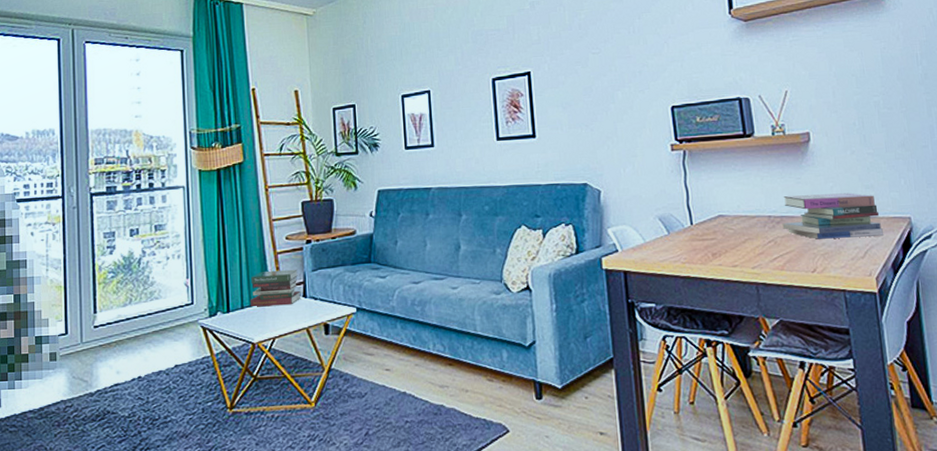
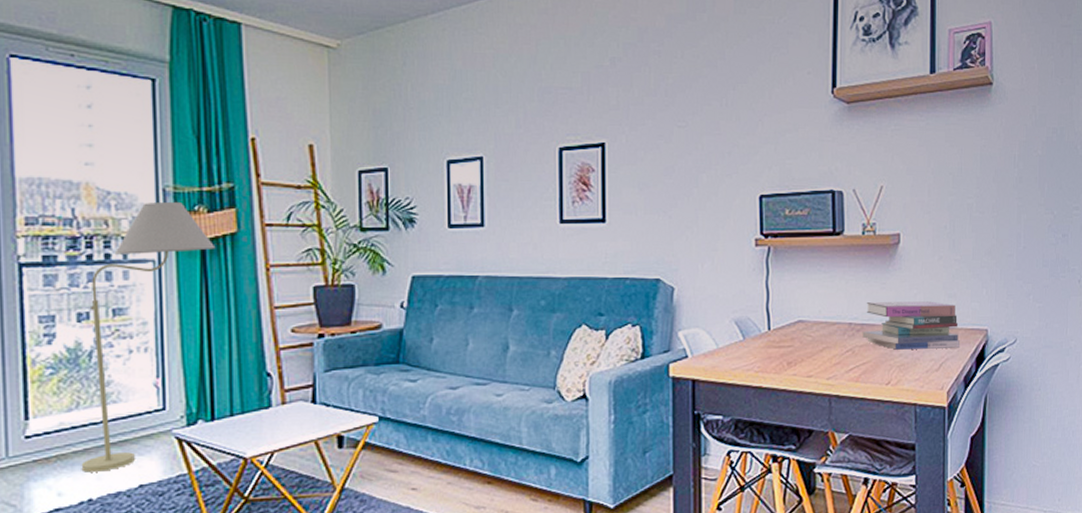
floor lamp: none [133,140,228,355] -> present [81,201,216,472]
books: present [250,269,300,307] -> none [242,369,308,415]

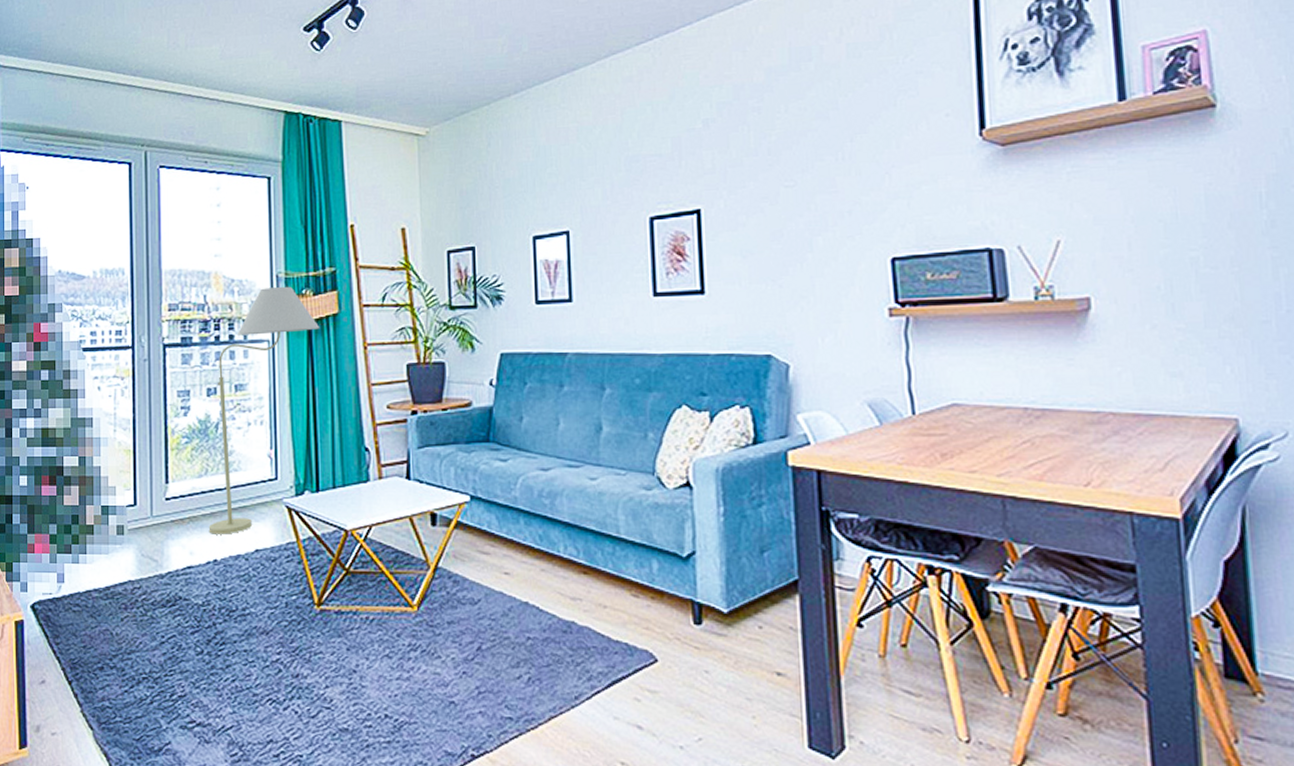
books: present [862,301,959,350] -> none [1044,381,1194,442]

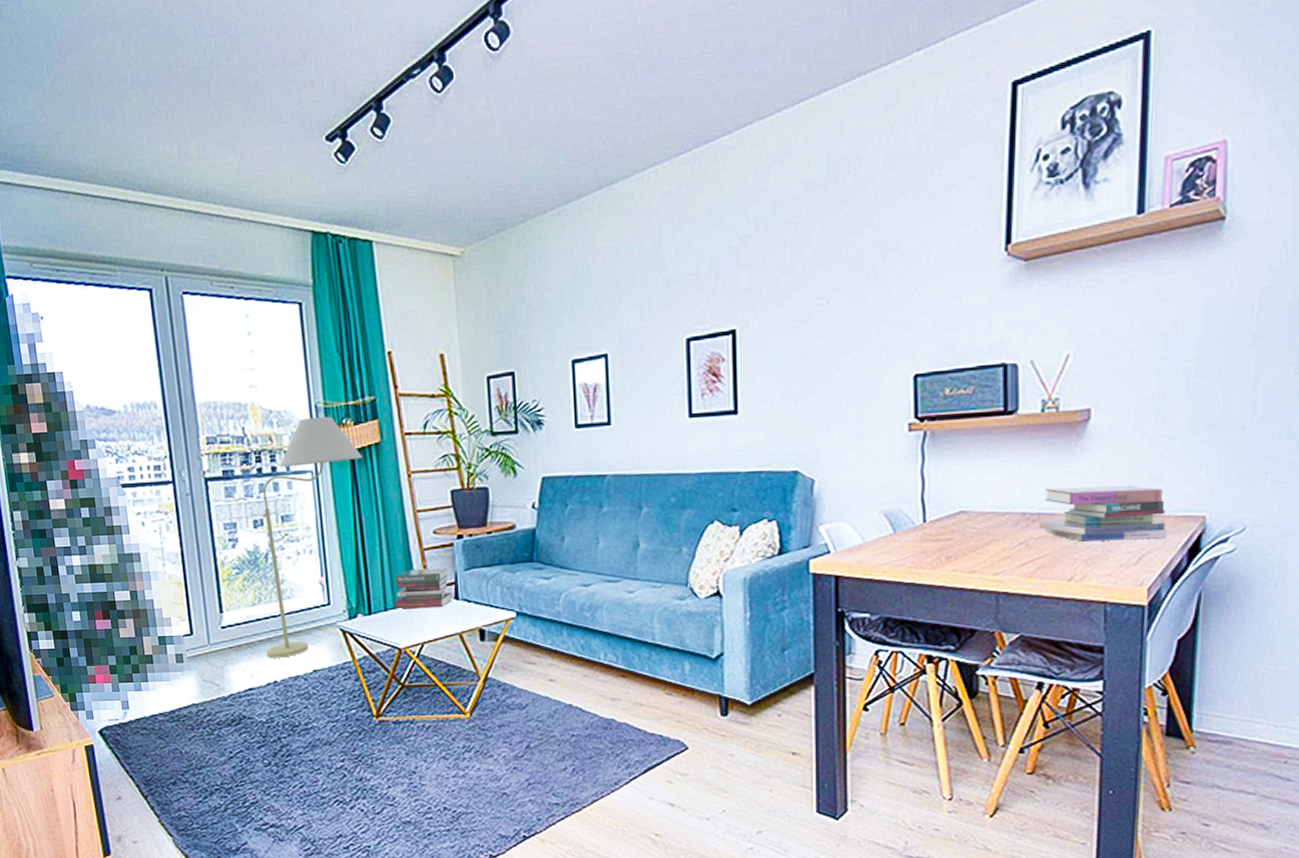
books: none [343,445,403,488] -> present [394,567,451,610]
books: none [1044,381,1194,442] -> present [1039,485,1167,542]

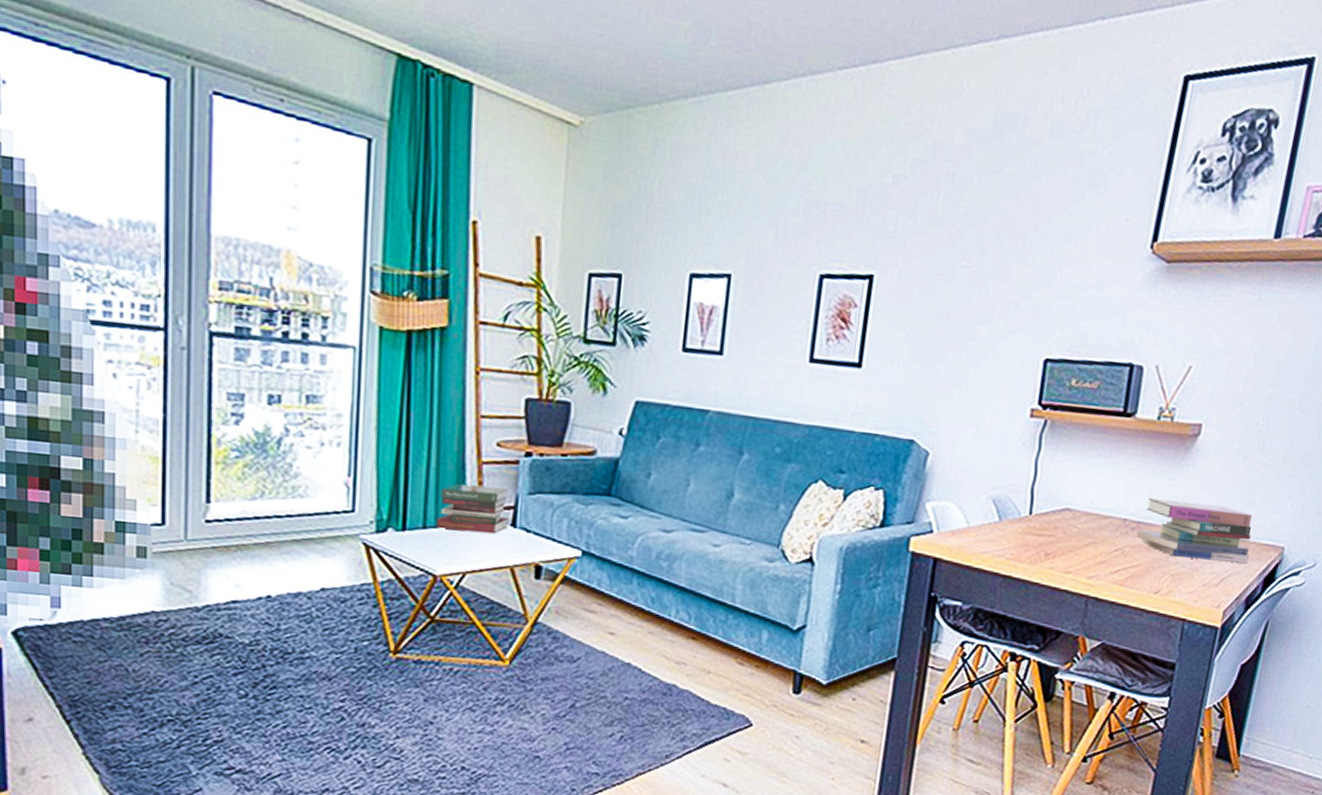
floor lamp: present [262,416,363,658] -> none [261,280,423,569]

